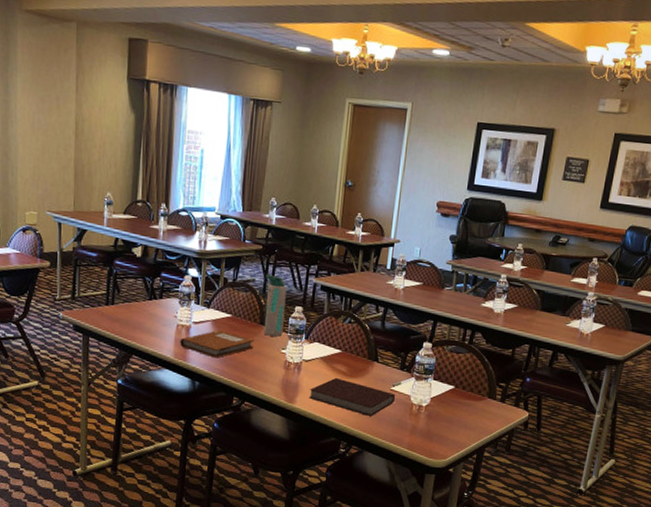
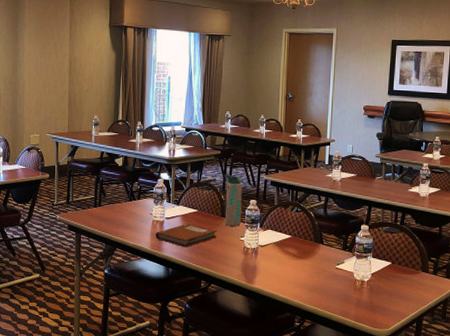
notebook: present [309,377,395,416] -> none [266,259,340,292]

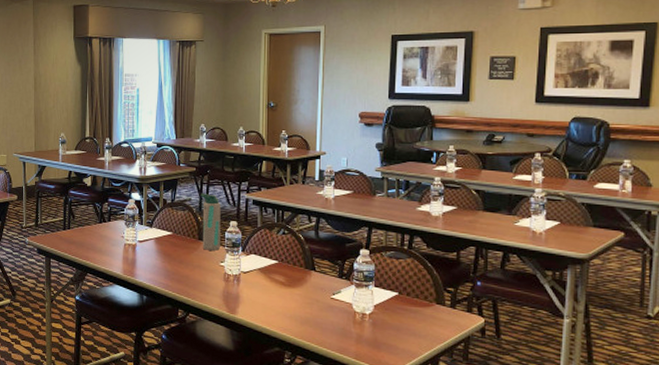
notebook: present [155,223,218,248] -> none [127,247,195,273]

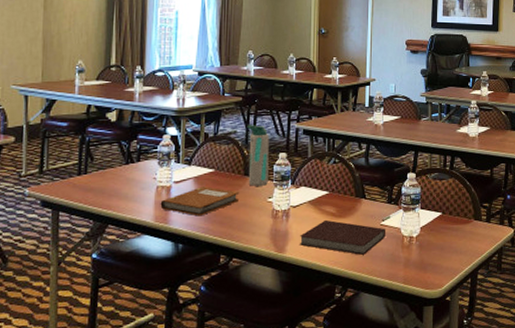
notebook: none [127,247,195,273] -> present [160,186,240,216]
notebook: none [250,287,336,325] -> present [300,219,385,255]

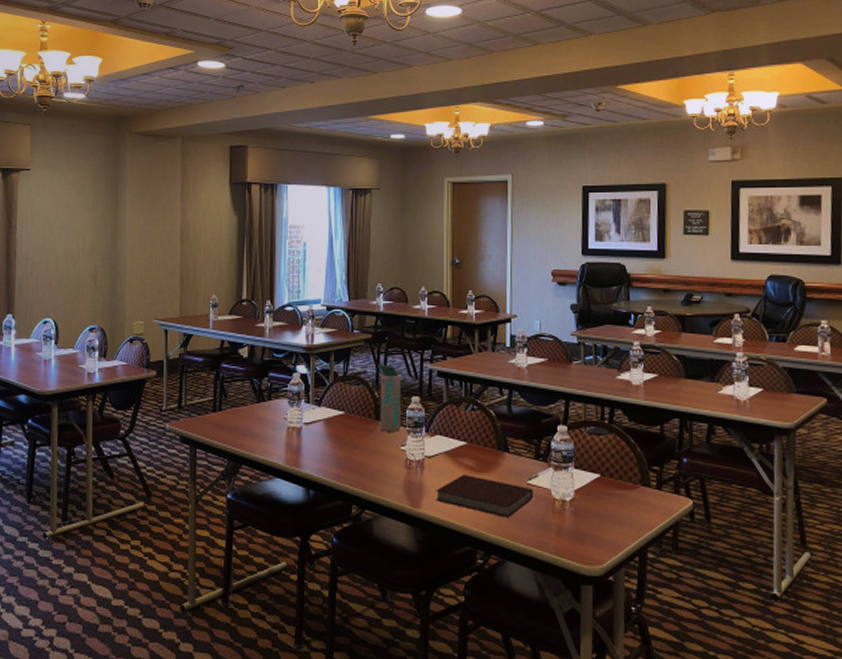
notebook: present [160,186,240,216] -> none [291,430,371,462]

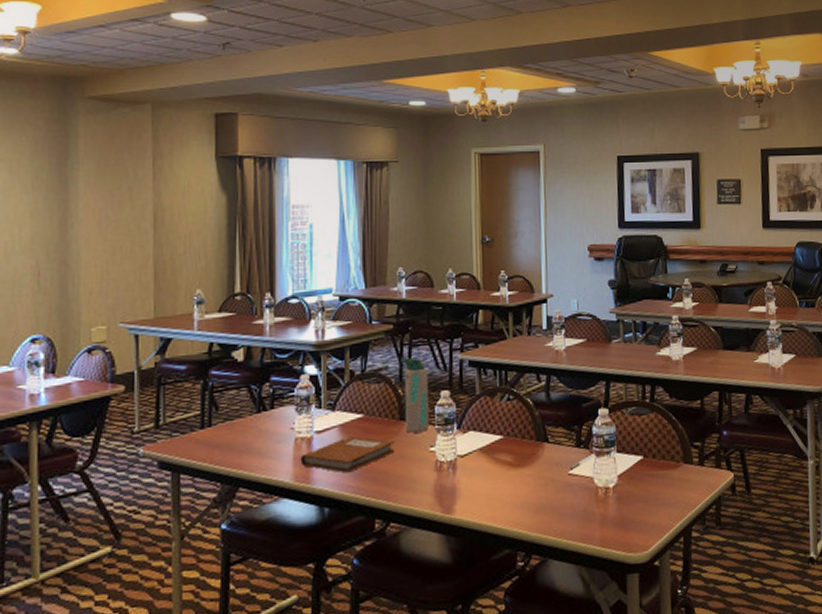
notebook: none [291,430,371,462] -> present [300,436,395,473]
notebook: present [436,474,533,517] -> none [471,470,575,513]

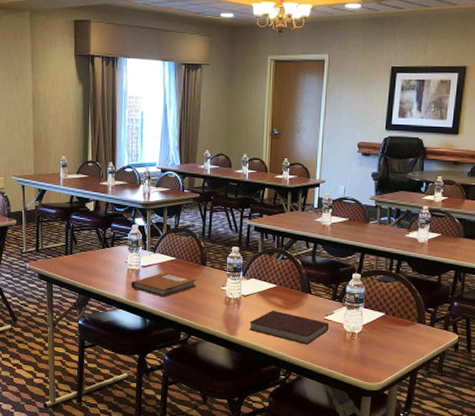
water bottle: present [400,356,429,433] -> none [203,218,223,275]
notebook: none [471,470,575,513] -> present [249,310,329,344]

